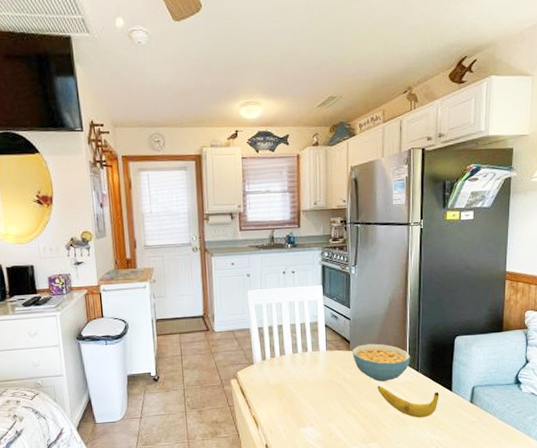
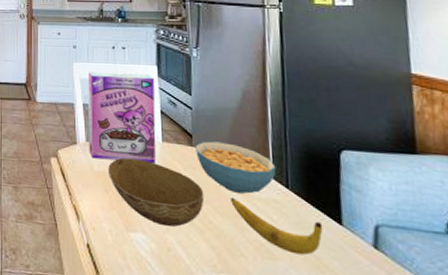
cereal box: none [262,294,321,374] -> present [88,72,156,163]
bowl: none [282,368,358,418] -> present [108,157,205,227]

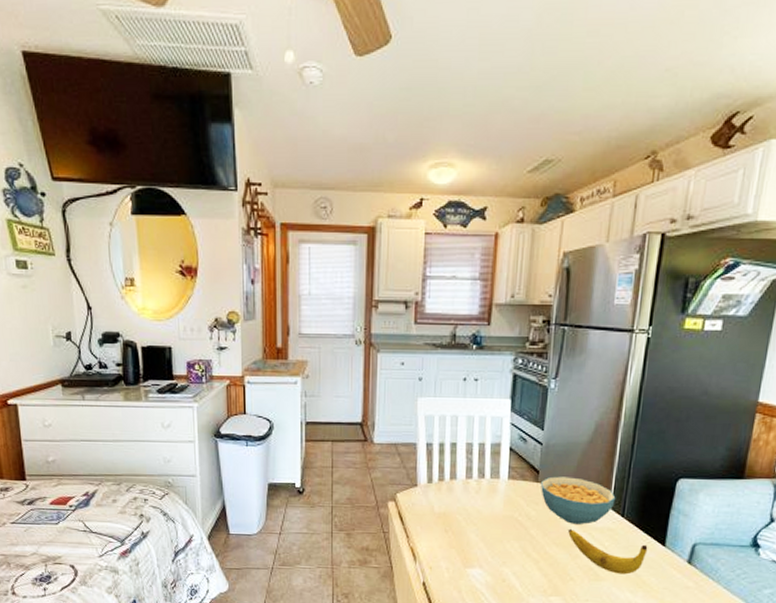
cereal box: present [88,72,156,163] -> none [430,408,507,501]
bowl: present [108,157,205,227] -> none [449,497,544,560]

